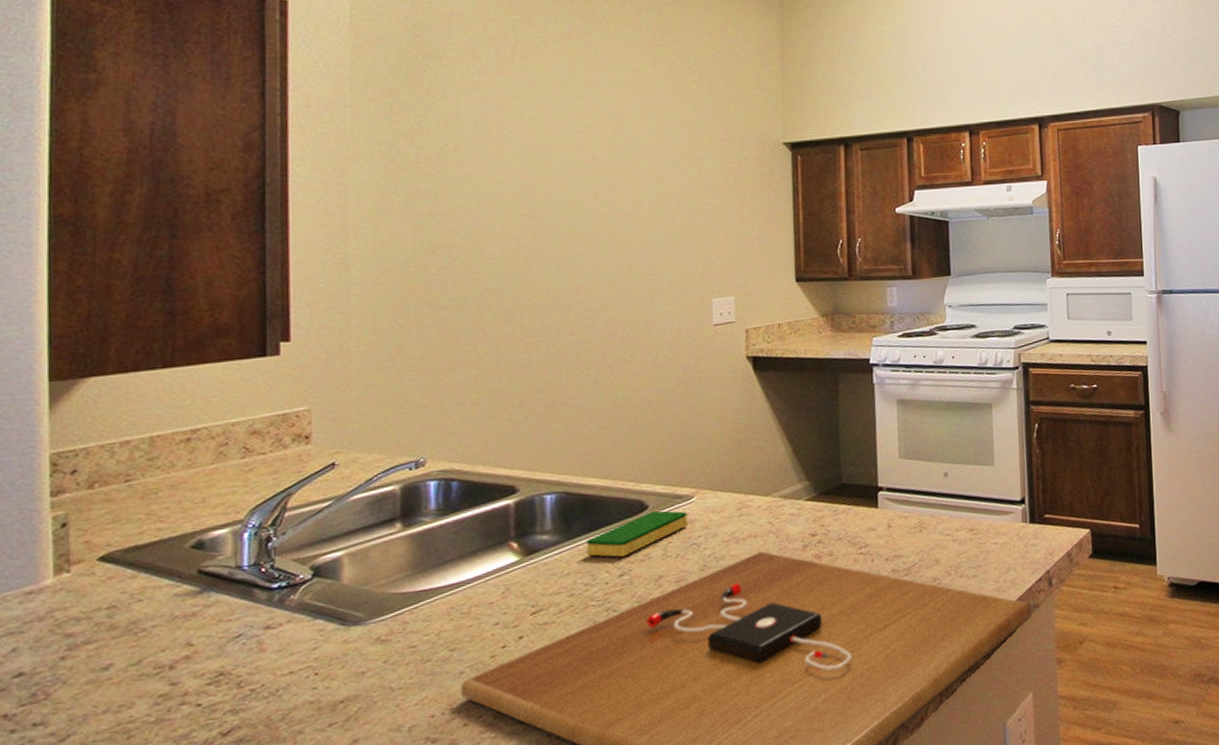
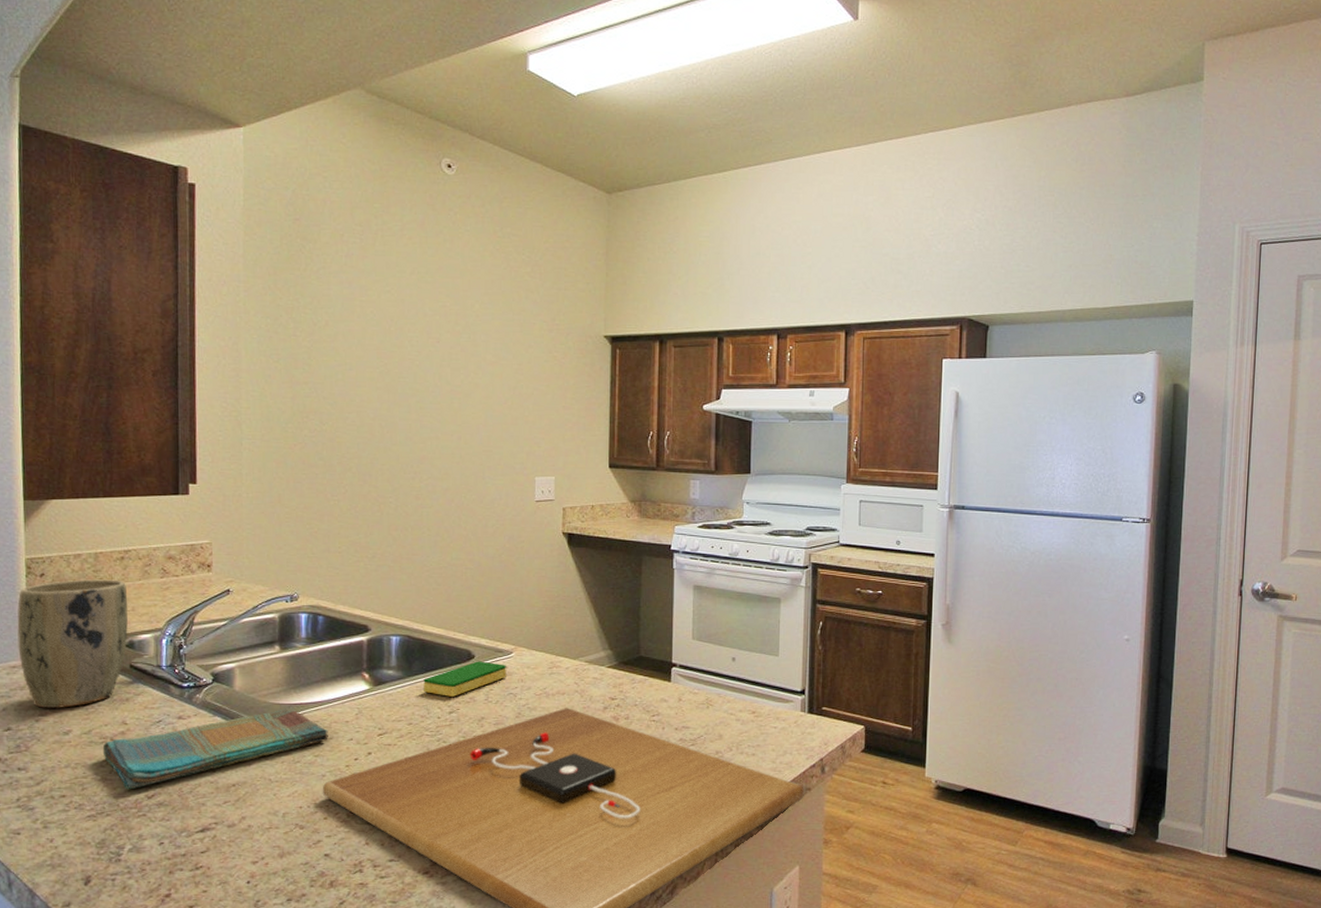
plant pot: none [36,466,196,641] -> present [17,579,128,708]
dish towel: none [157,595,467,730] -> present [102,707,328,790]

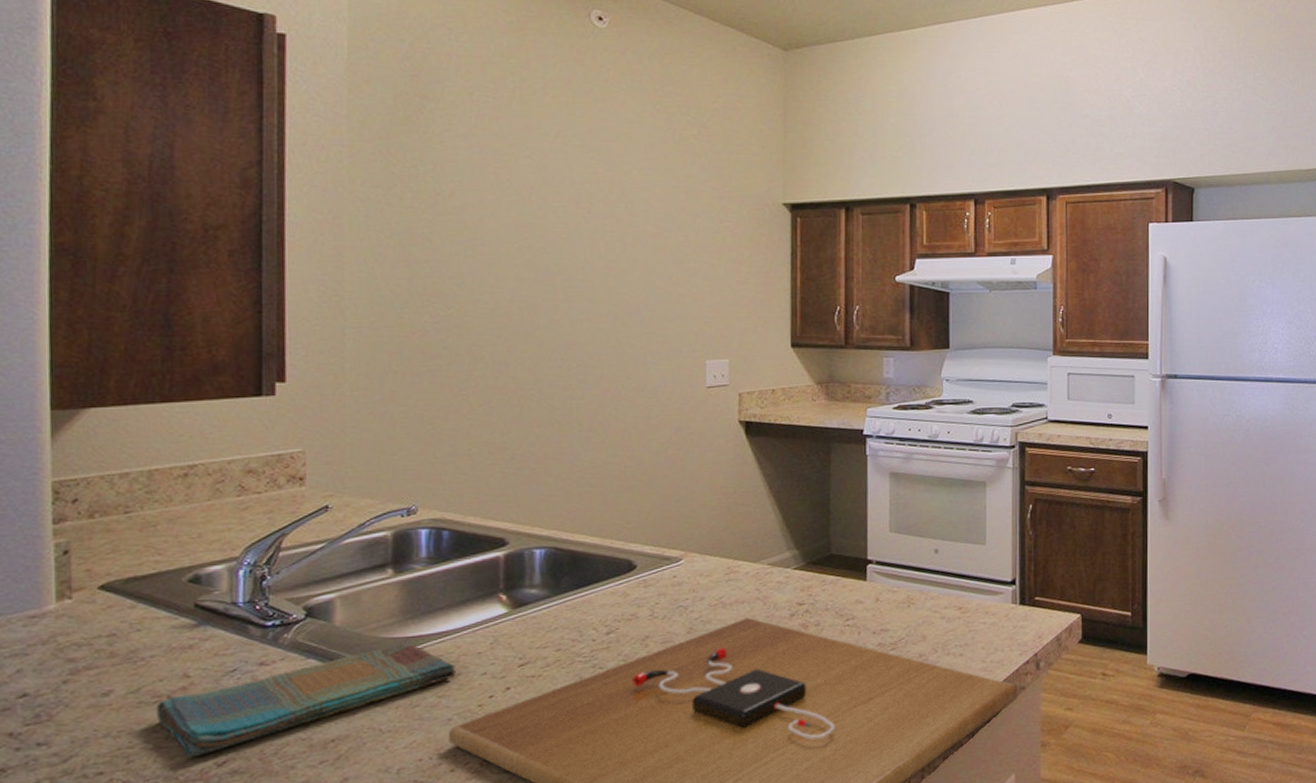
plant pot: present [17,579,128,708] -> none [39,501,193,666]
dish sponge: present [423,661,506,697] -> none [574,571,675,615]

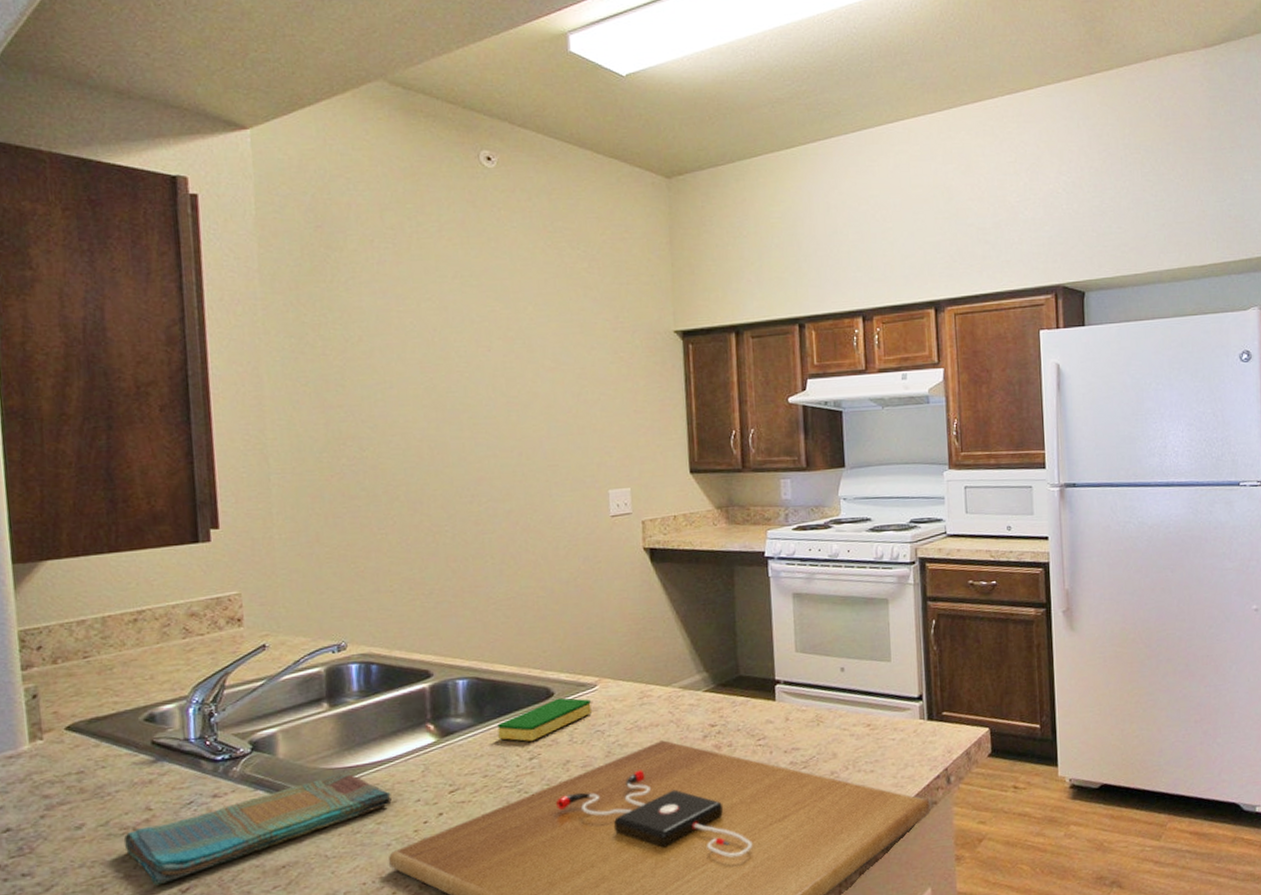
dish sponge: none [574,571,675,615] -> present [497,698,592,741]

